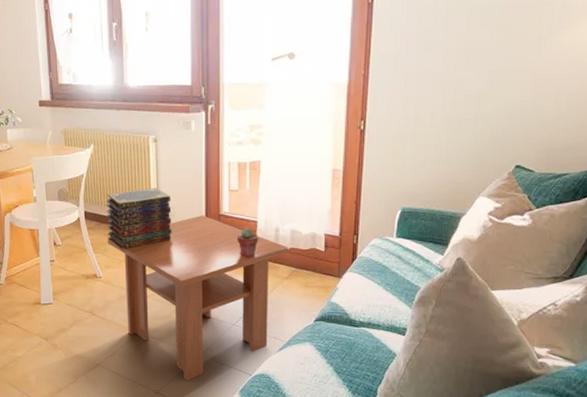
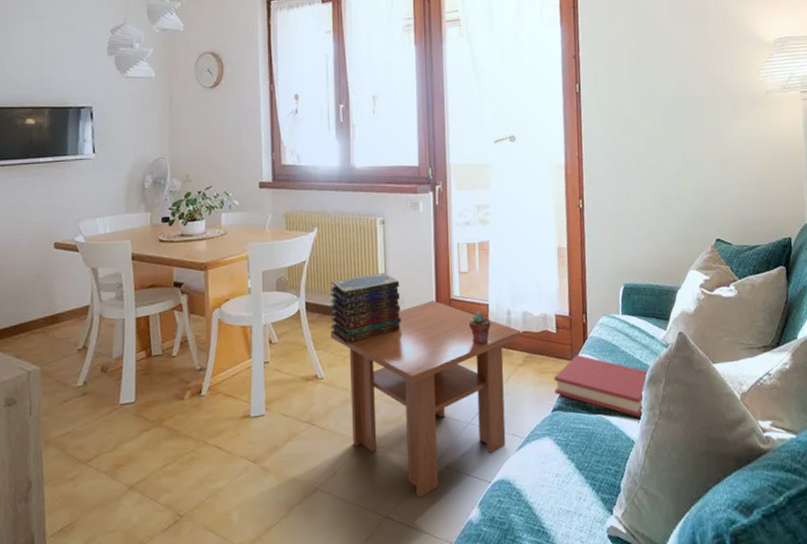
hardback book: none [319,272,419,333] -> present [554,354,649,417]

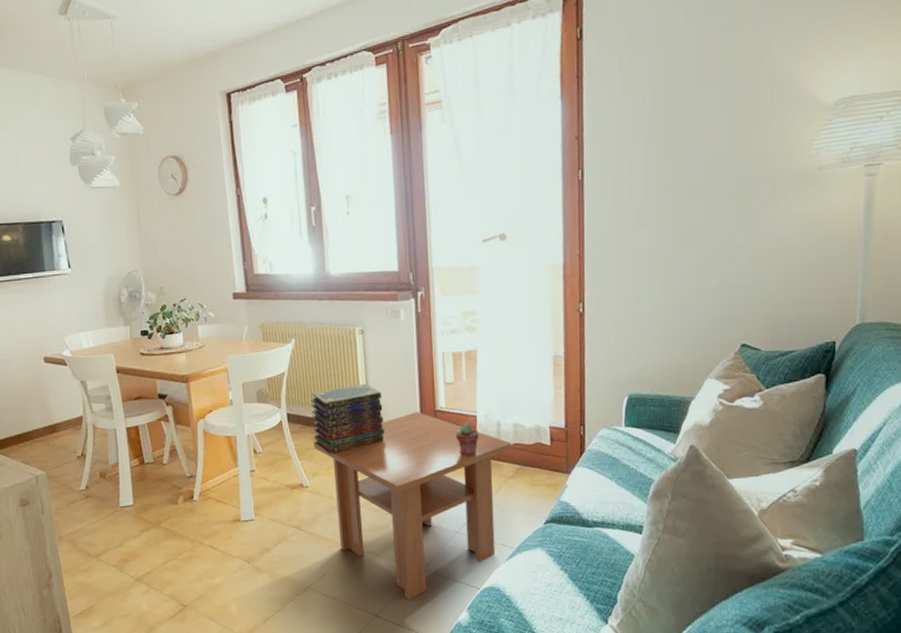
hardback book: present [554,354,649,417] -> none [547,467,653,532]

